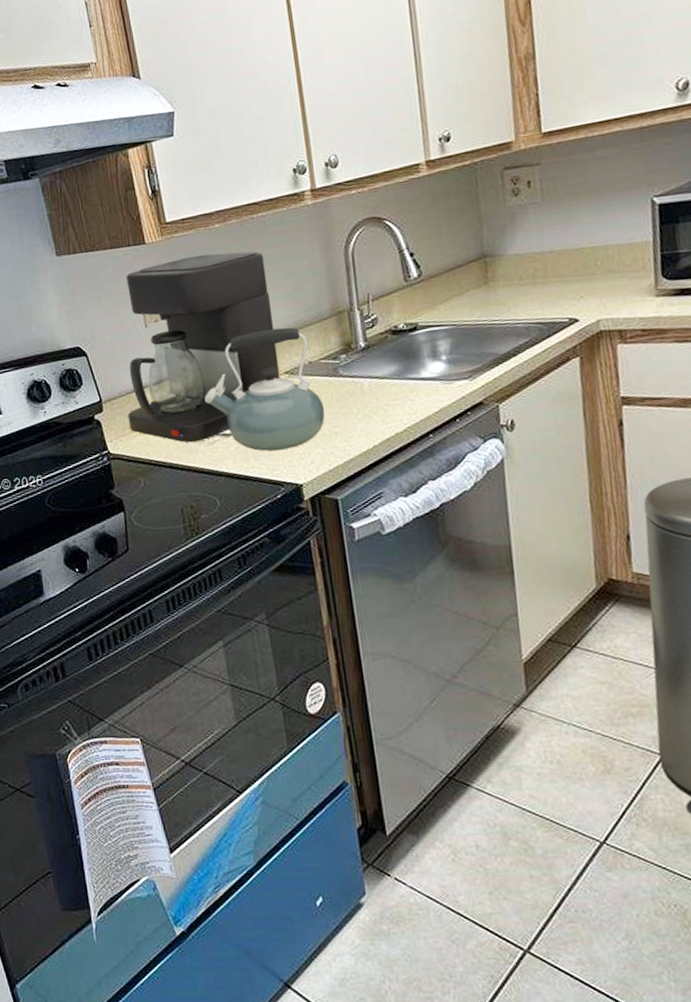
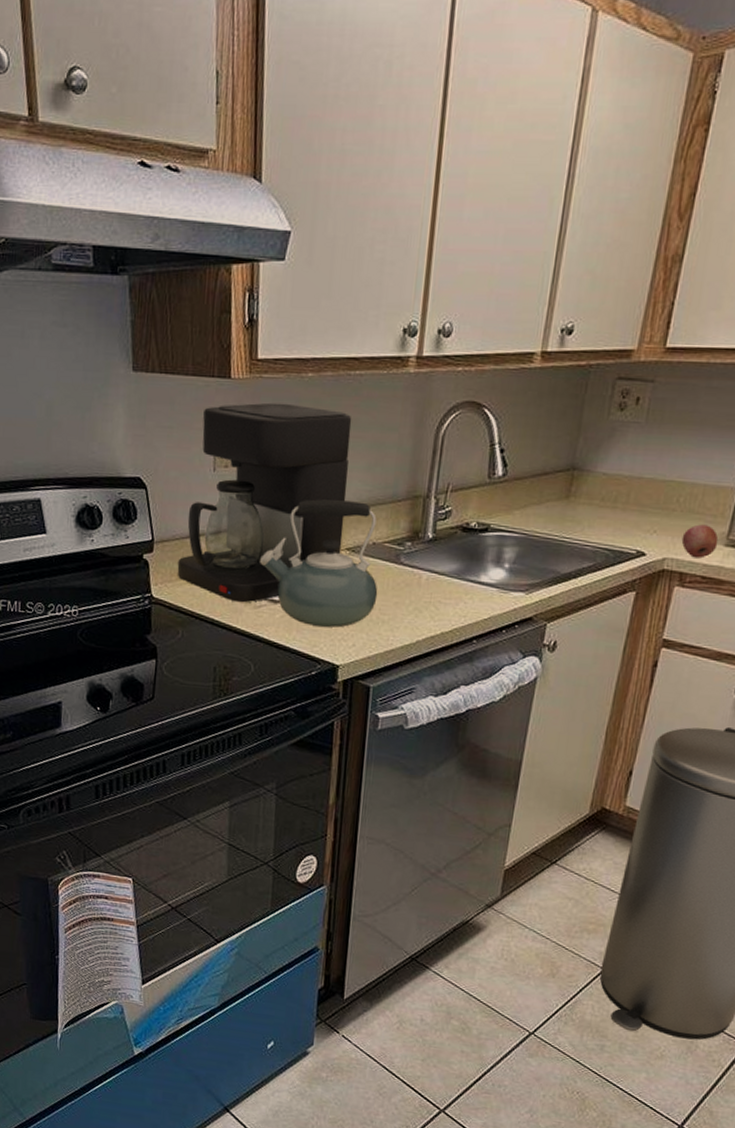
fruit: none [610,280,649,314] -> present [681,524,719,558]

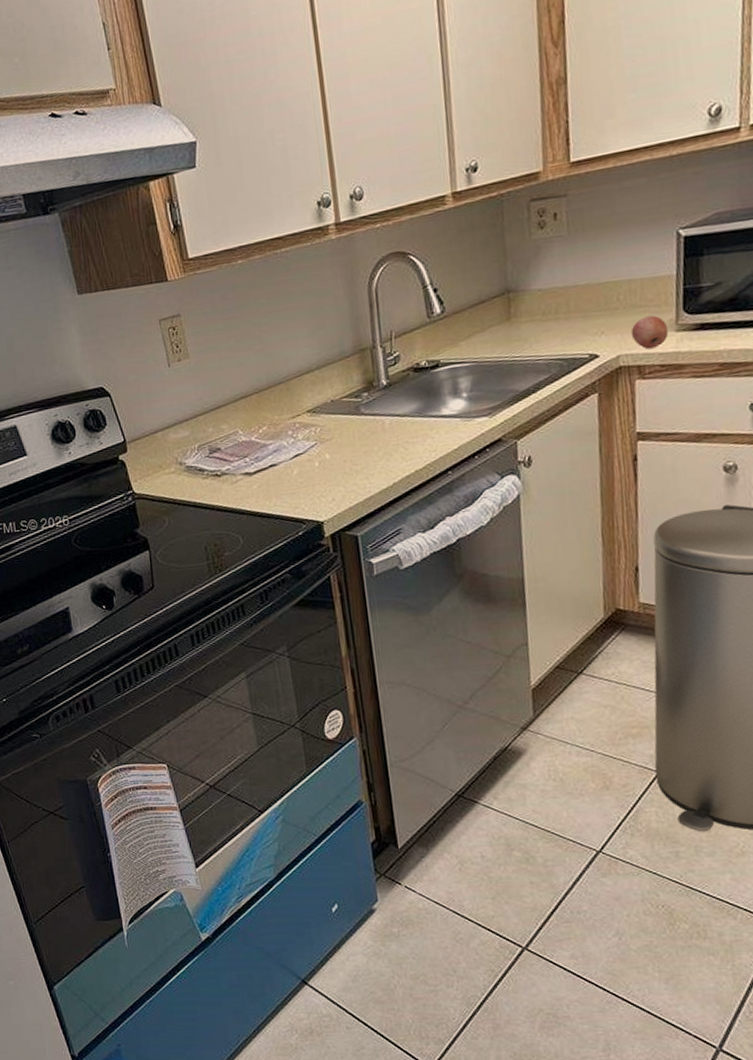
coffee maker: present [177,402,352,603] -> none [149,288,303,482]
kettle: present [259,499,378,628] -> none [227,365,347,490]

